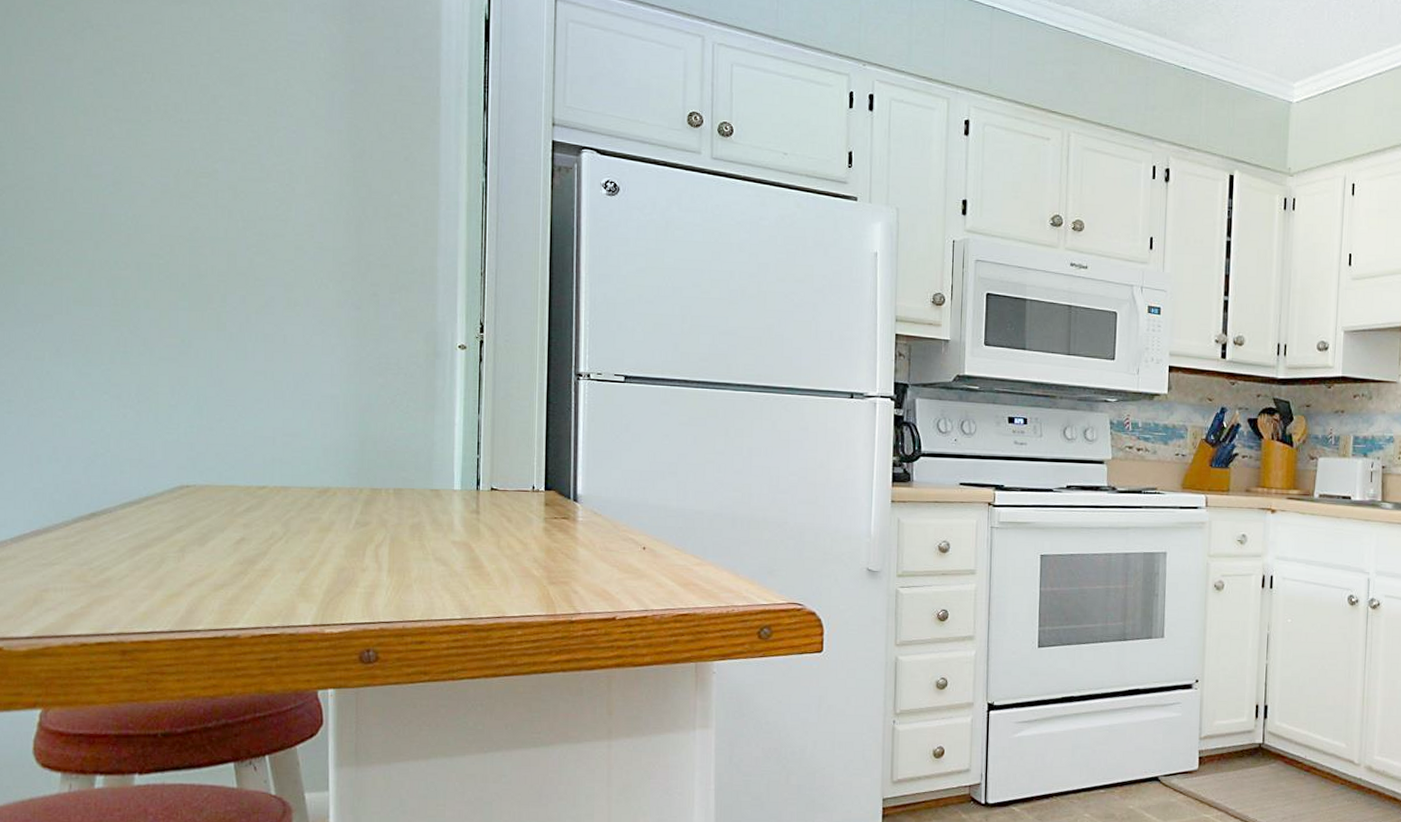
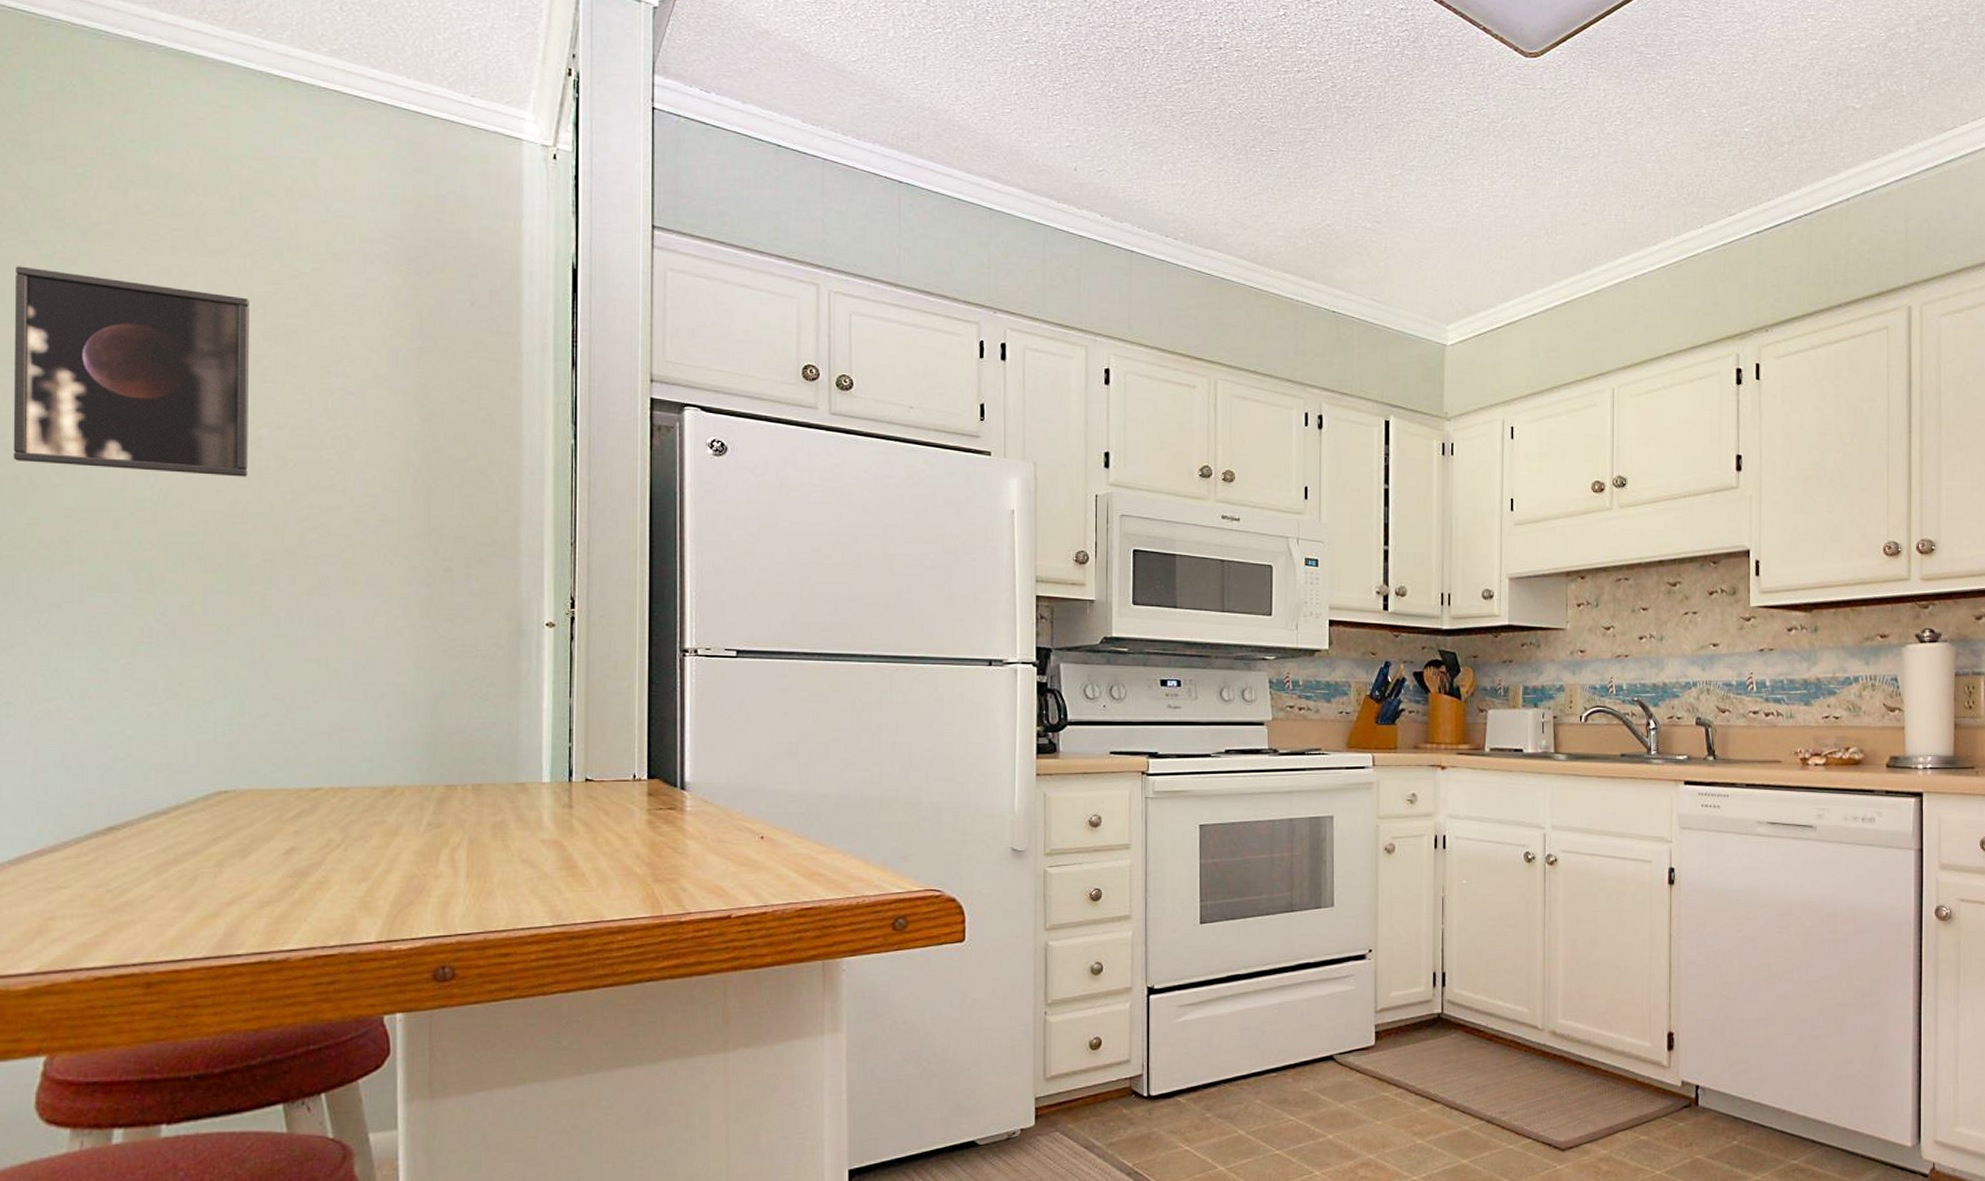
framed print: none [12,12,208,206] -> present [13,266,249,477]

